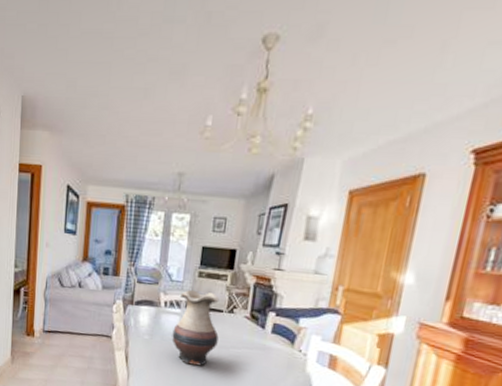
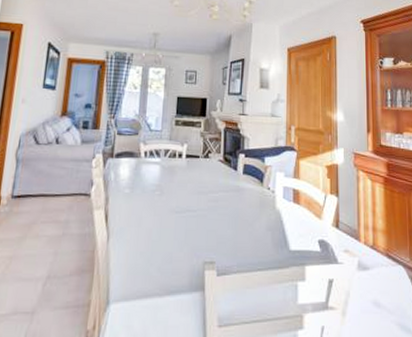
vase: present [172,289,219,366] -> none [153,137,197,216]

